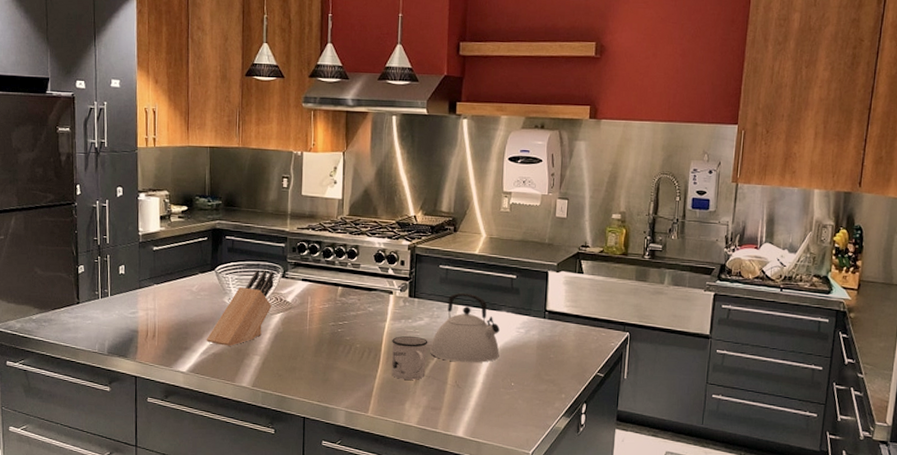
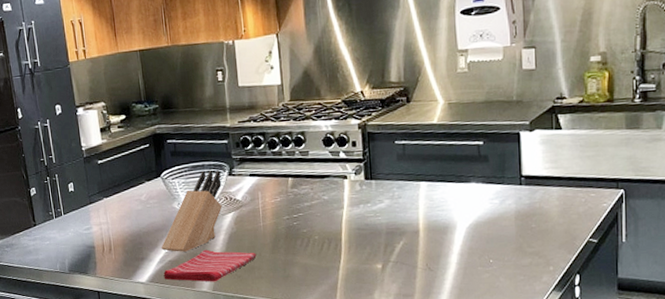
dish towel: none [205,346,299,379] -> present [163,249,257,282]
mug: present [392,336,428,380] -> none [352,221,393,268]
kettle: present [430,292,500,363] -> none [394,167,473,244]

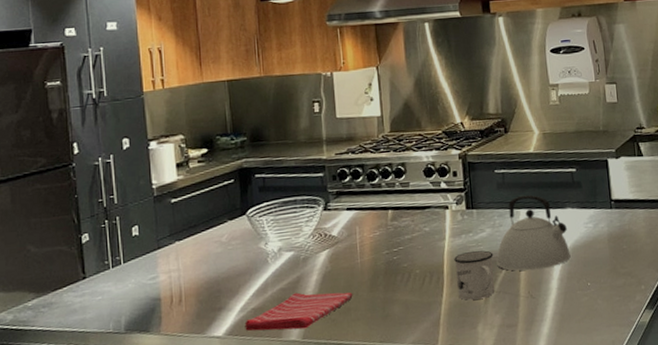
knife block: present [161,170,222,252] -> none [243,205,316,298]
mug: none [352,221,393,268] -> present [454,250,495,300]
kettle: none [394,167,473,244] -> present [496,194,571,271]

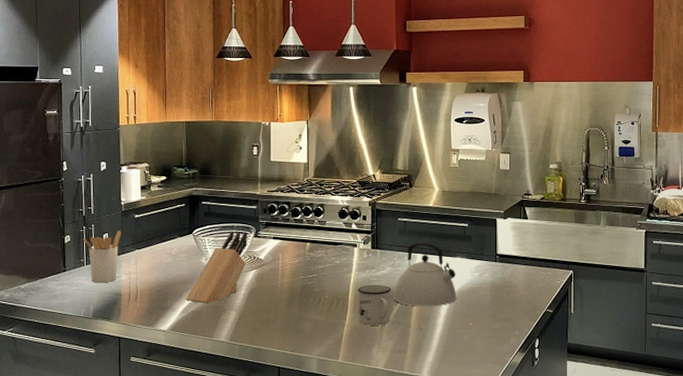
utensil holder: none [106,220,155,289] -> present [83,230,121,283]
knife block: none [243,205,316,298] -> present [185,232,247,303]
dish towel: present [244,292,353,331] -> none [185,302,273,333]

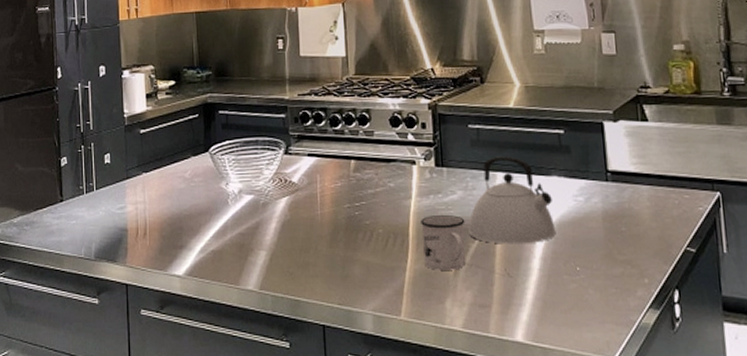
utensil holder: present [83,230,121,283] -> none [82,149,125,216]
knife block: present [185,232,247,303] -> none [203,147,276,241]

